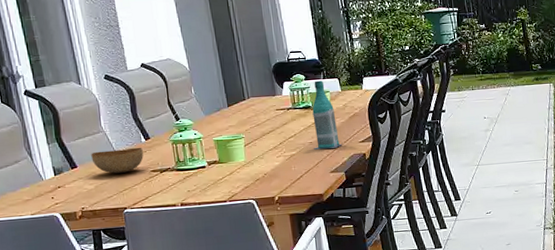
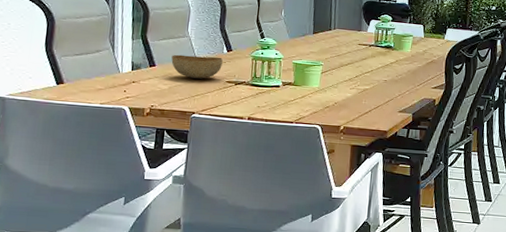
bottle: present [312,80,342,150] -> none [387,24,415,90]

